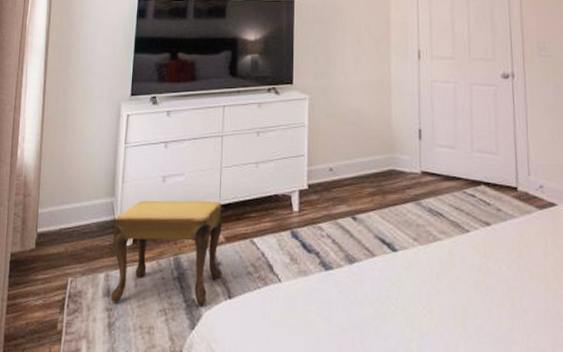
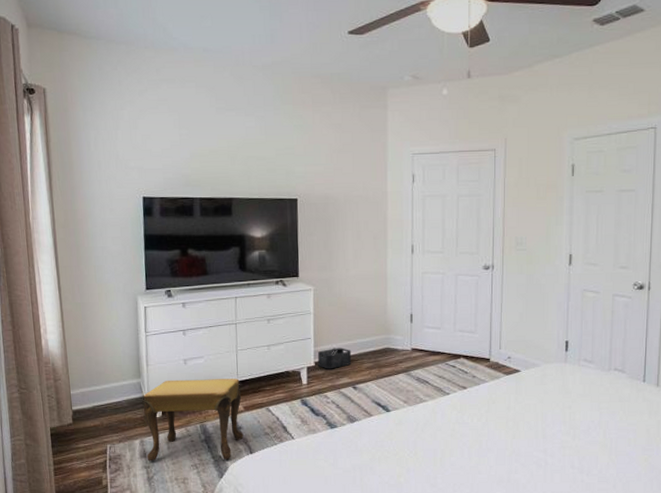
storage bin: none [311,168,351,194] -> present [317,348,352,369]

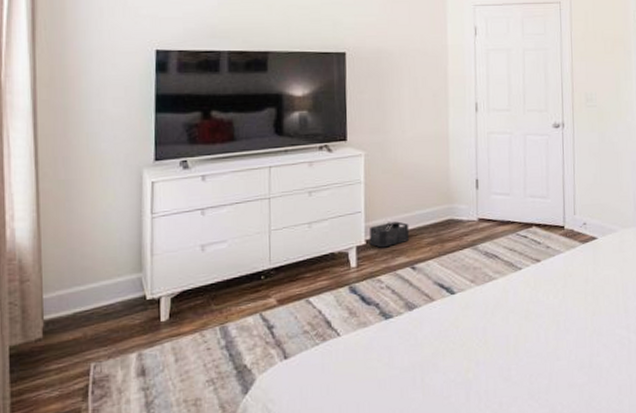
footstool: present [143,379,244,461] -> none [143,265,276,381]

